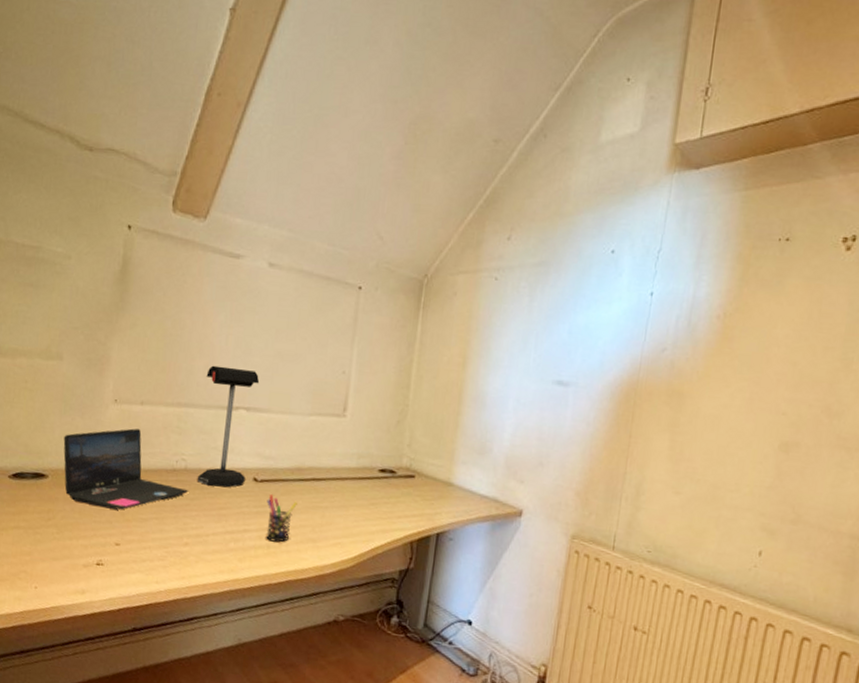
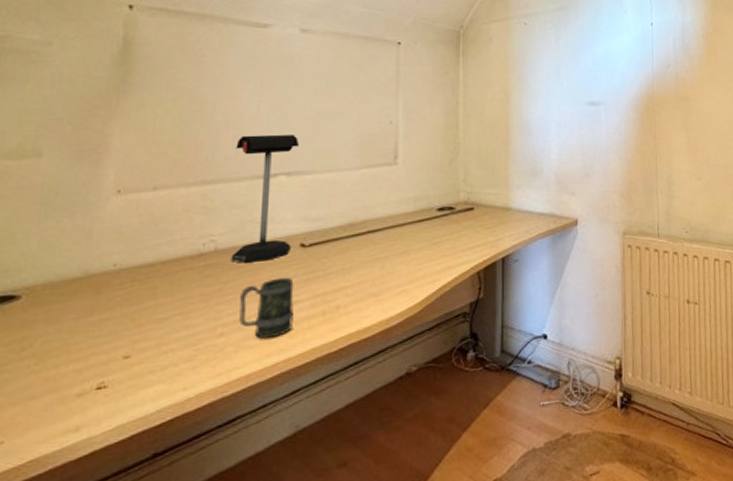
laptop: present [63,428,189,510] -> none [44,218,222,320]
mug: none [200,505,246,558] -> present [239,277,294,340]
pen holder: present [266,495,297,543] -> none [318,257,353,307]

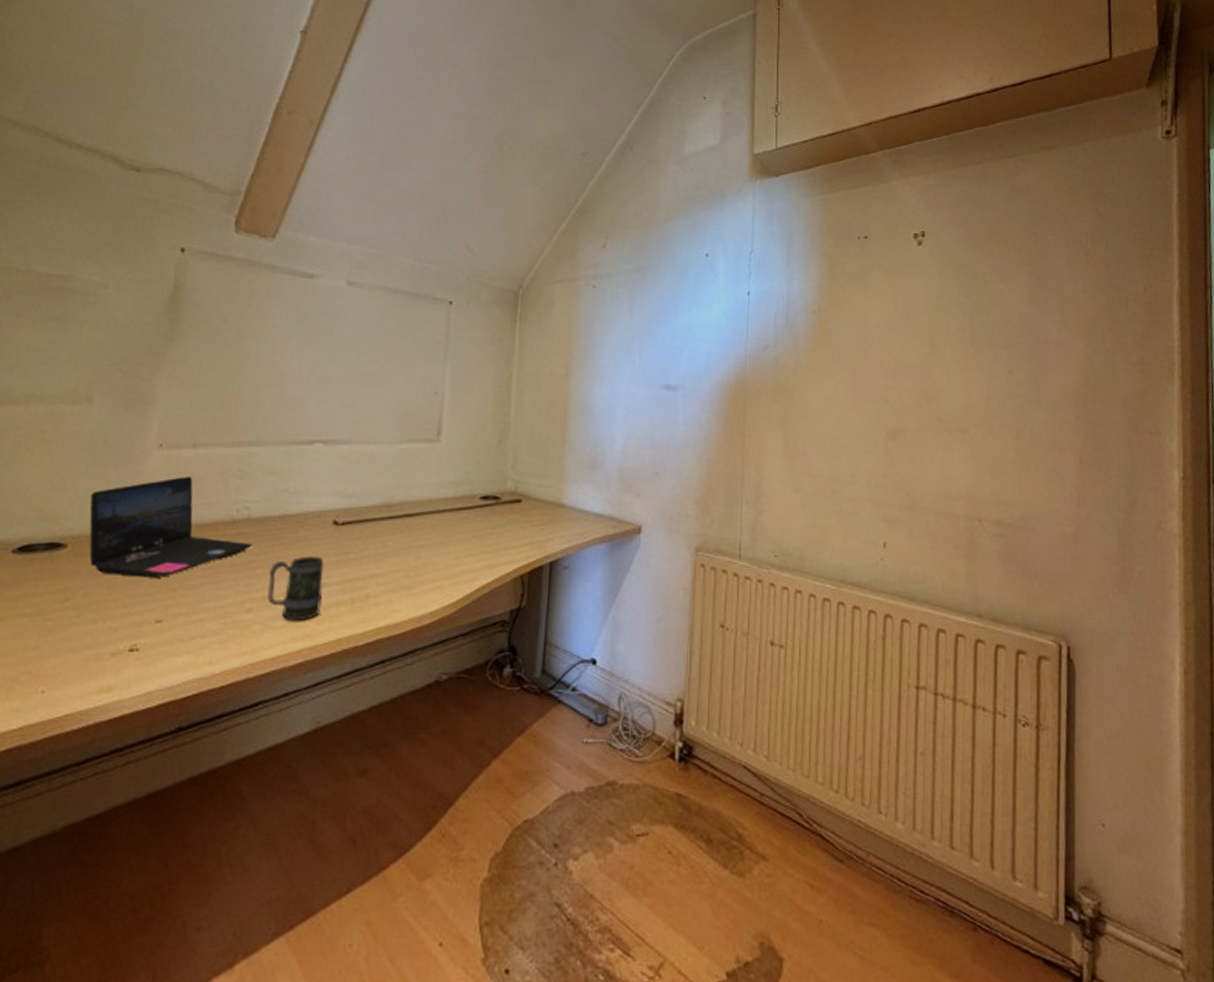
laptop: none [44,218,222,320] -> present [89,477,253,578]
desk lamp: present [230,134,300,263] -> none [263,396,339,536]

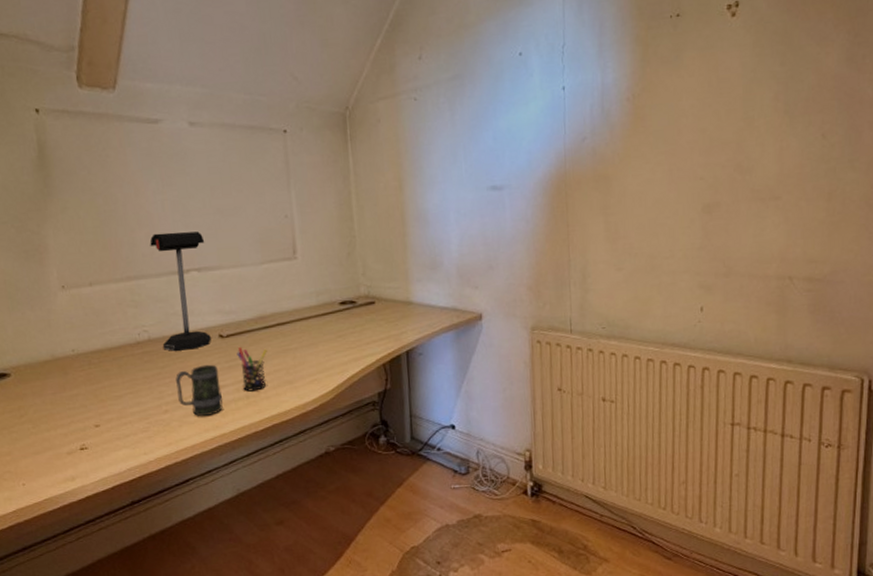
laptop: present [89,477,253,578] -> none [17,310,158,394]
desk lamp: none [263,396,339,536] -> present [150,231,211,351]
pen holder: none [350,539,387,595] -> present [237,347,267,392]

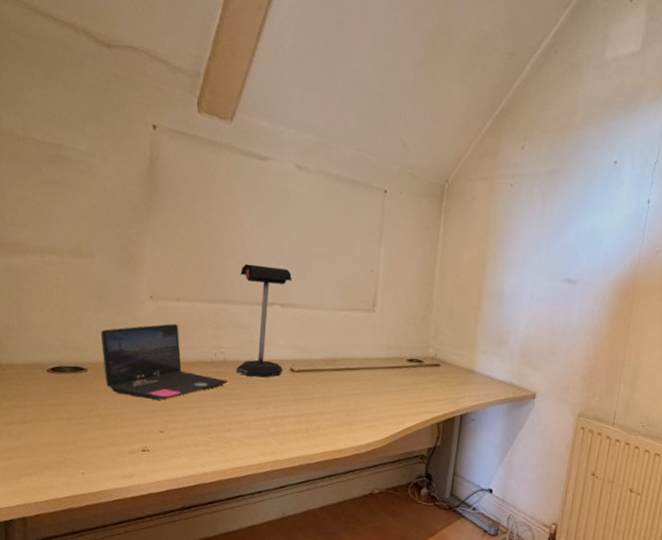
laptop: none [17,310,158,394] -> present [101,323,229,400]
mug: present [176,364,223,417] -> none [242,393,284,442]
pen holder: present [237,347,267,392] -> none [304,383,333,427]

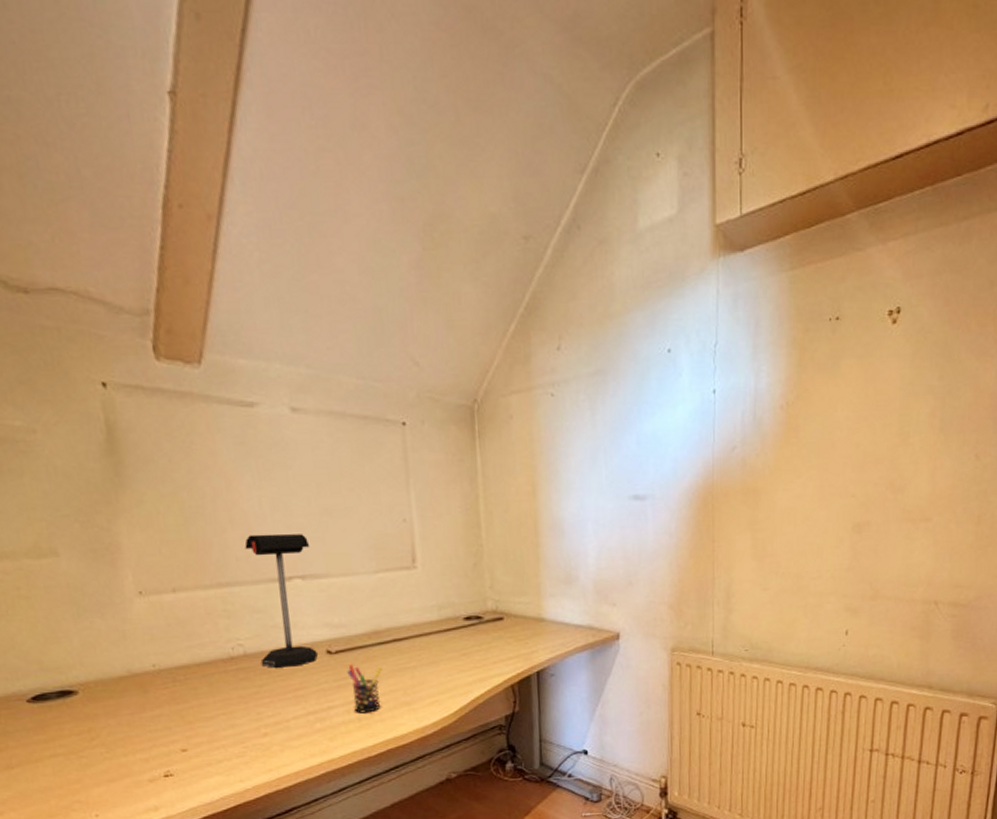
laptop: present [101,323,229,400] -> none [85,620,255,715]
pen holder: none [304,383,333,427] -> present [347,665,382,714]

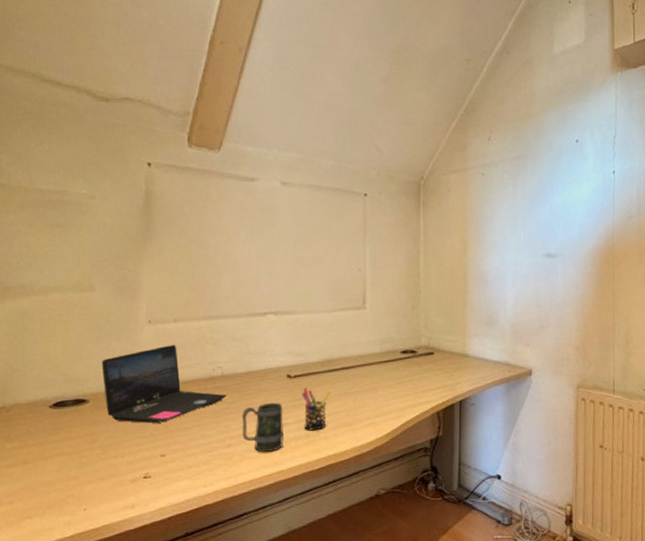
laptop: none [85,620,255,715] -> present [102,345,228,423]
desk lamp: present [244,533,318,668] -> none [234,278,284,388]
mug: none [276,683,331,741] -> present [242,402,283,453]

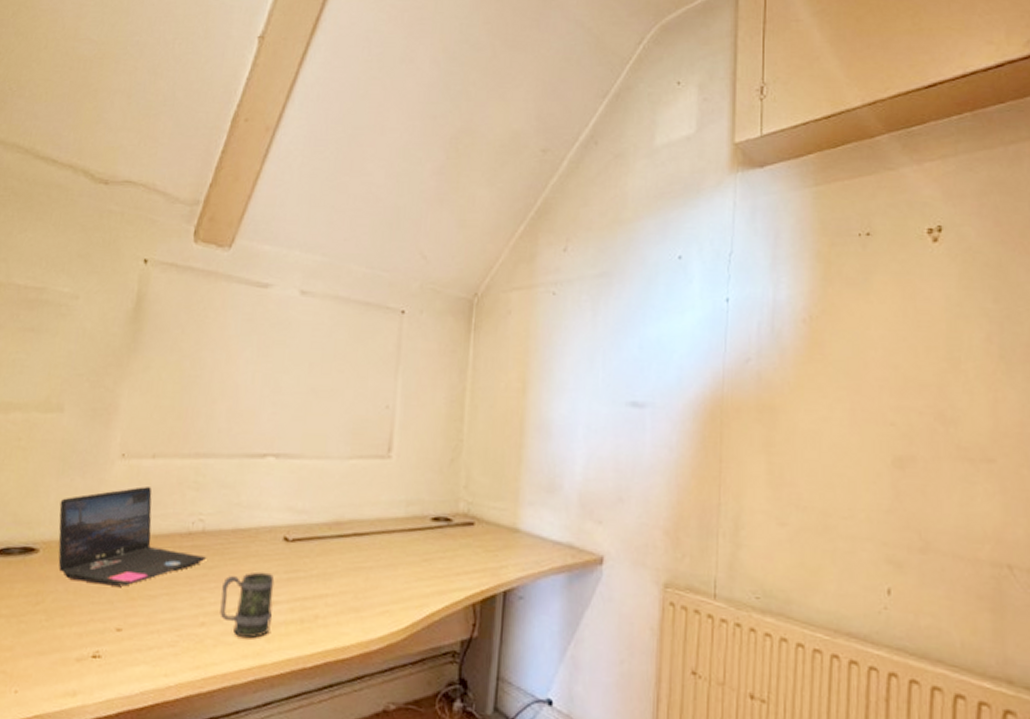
pen holder: present [302,388,330,431] -> none [299,556,336,615]

